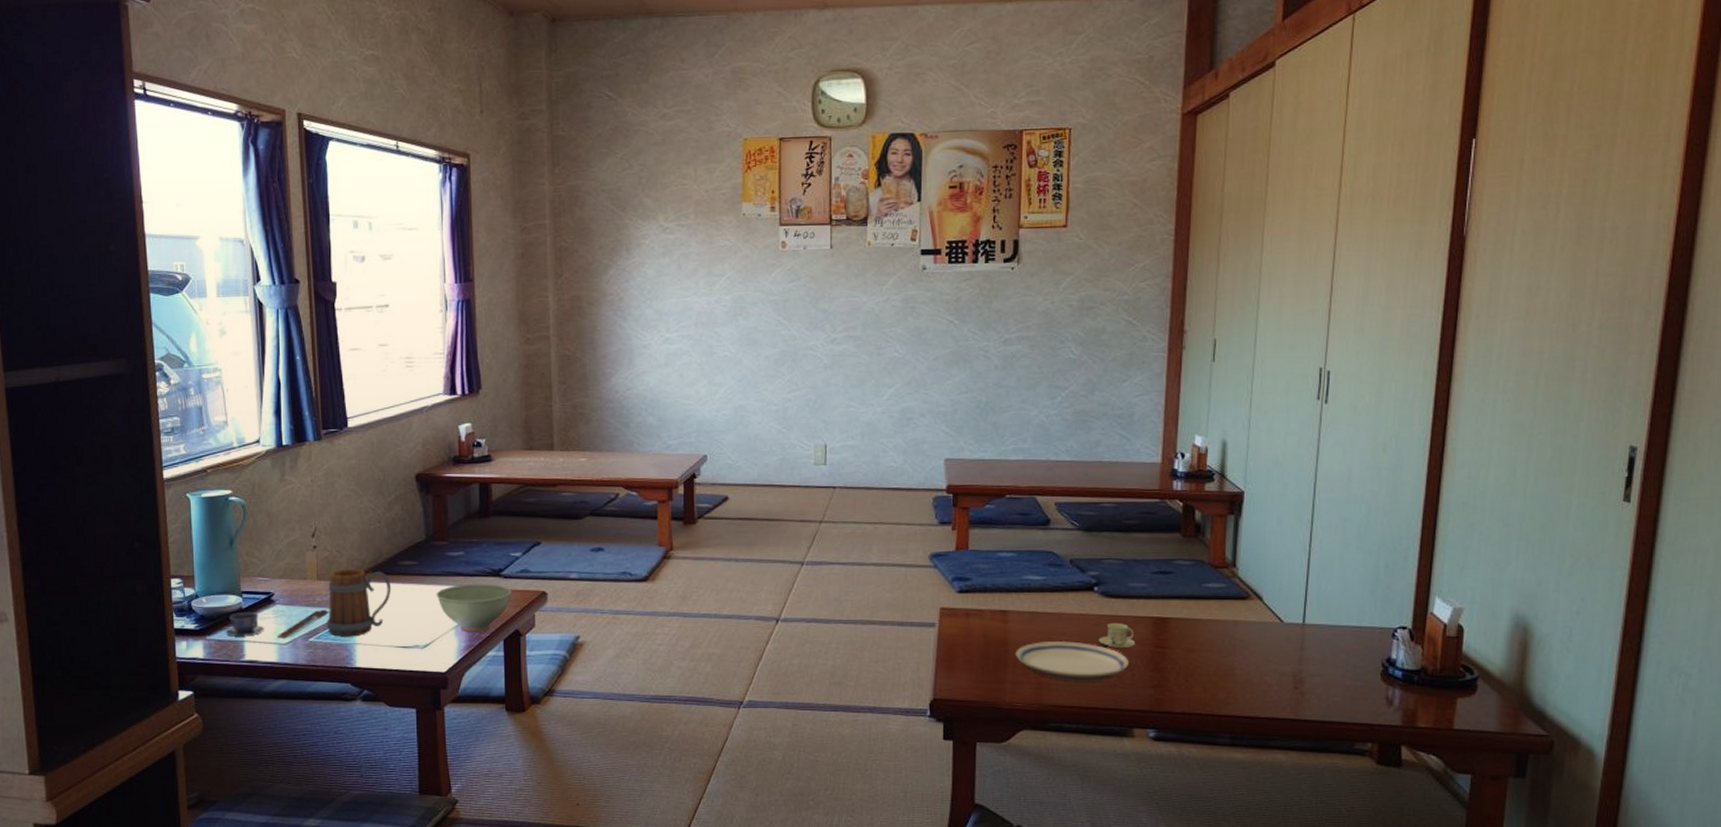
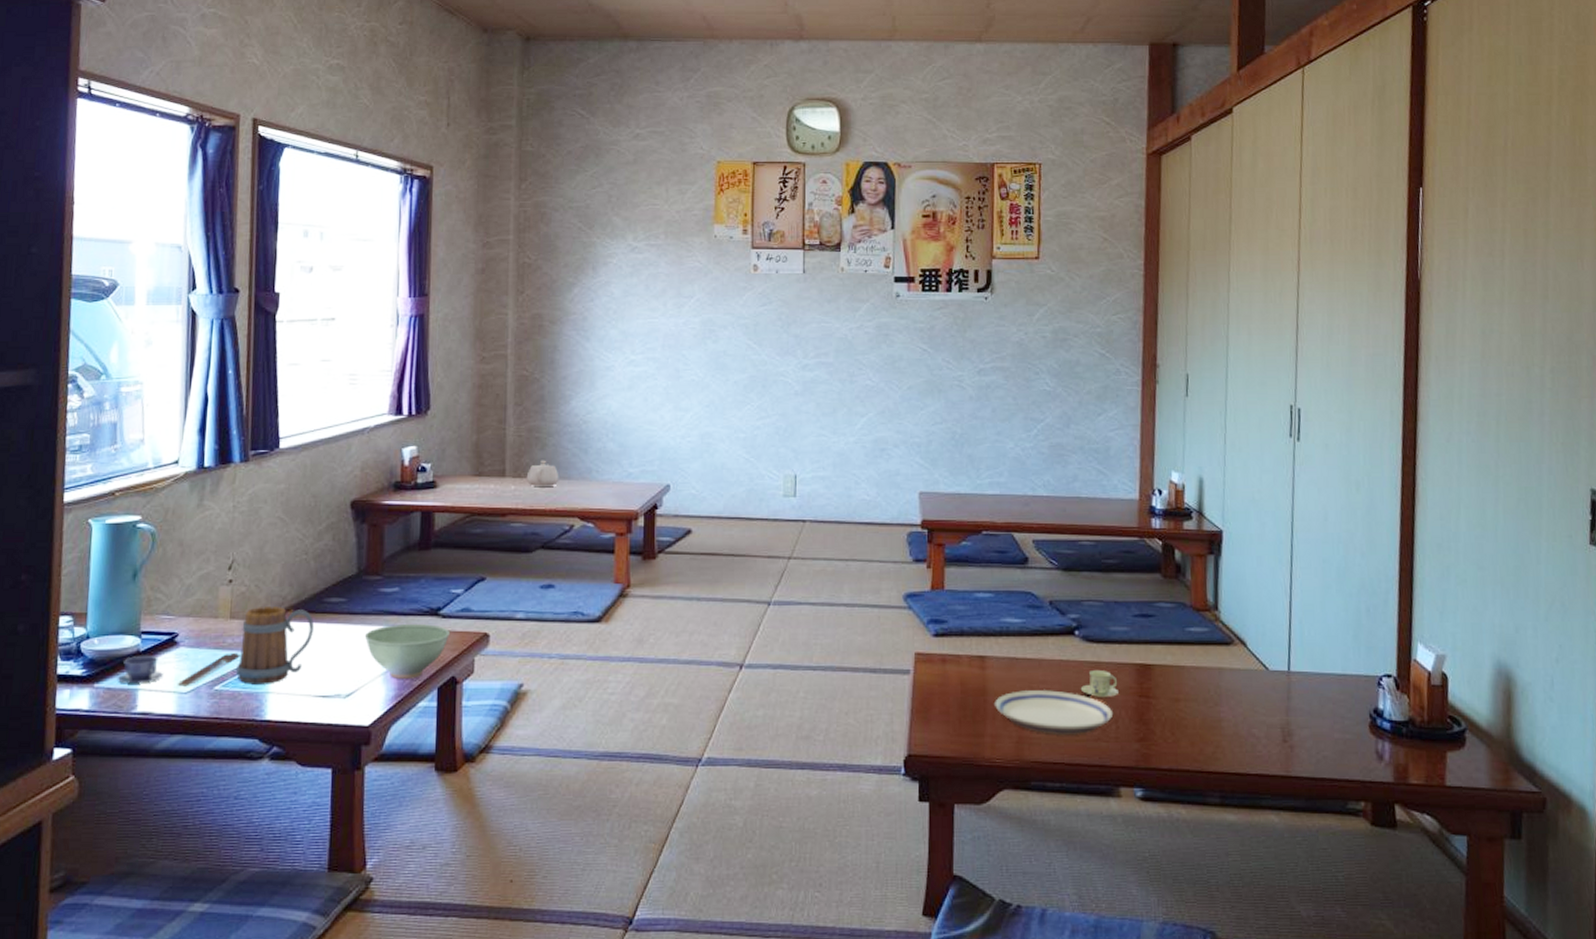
teapot: none [573,434,604,459] -> present [526,460,559,486]

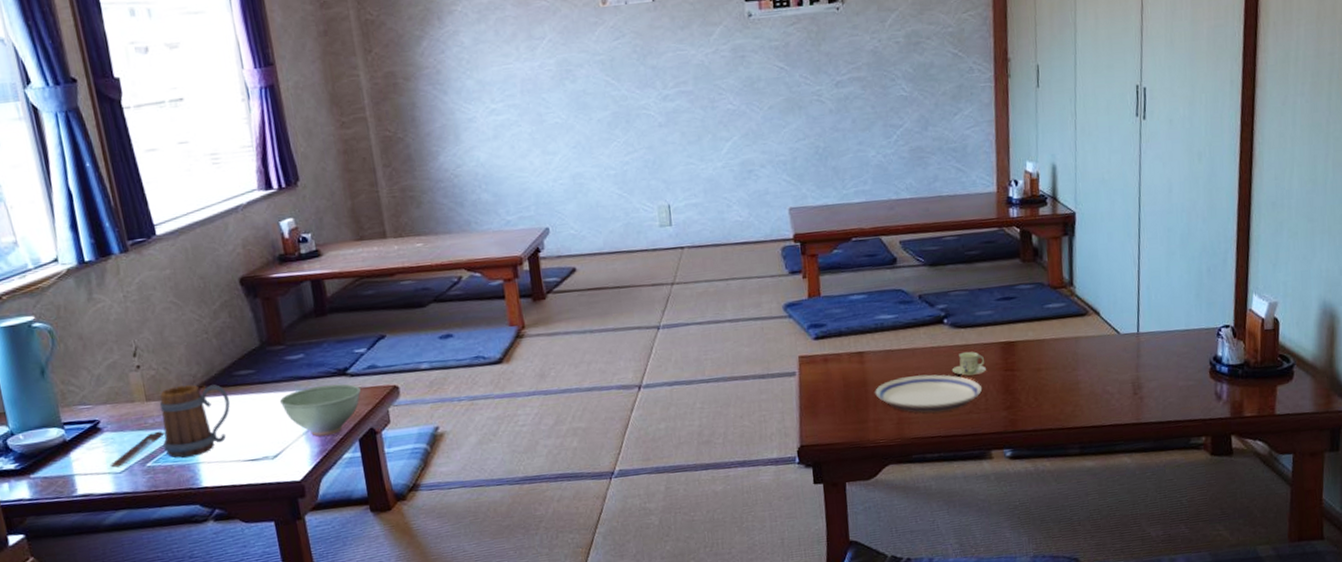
teacup: present [117,655,163,683] -> none [50,443,95,471]
teapot: present [526,460,559,486] -> none [407,217,440,245]

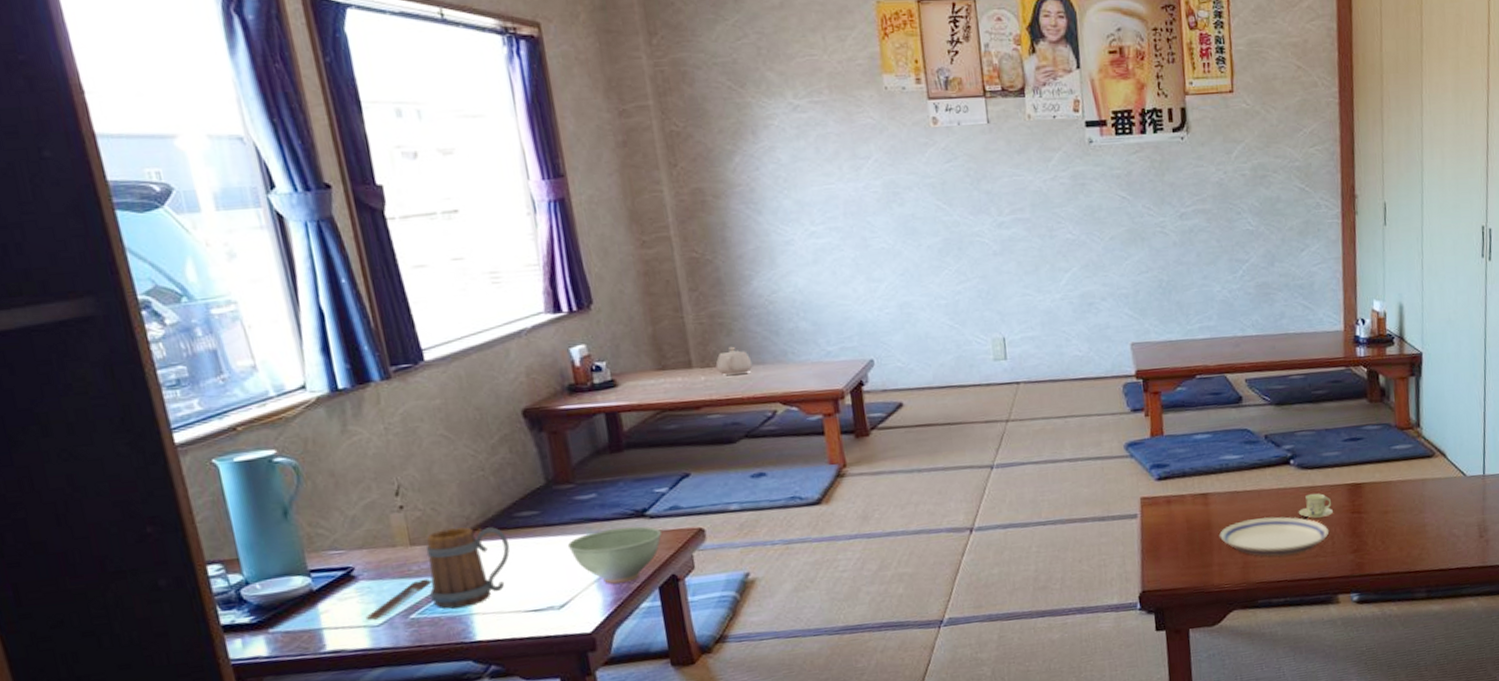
teapot: none [407,217,440,245] -> present [715,346,753,375]

